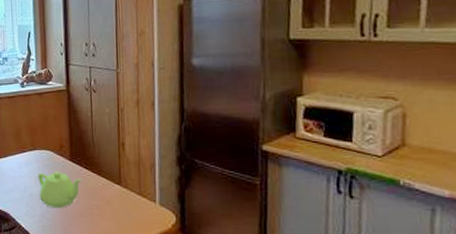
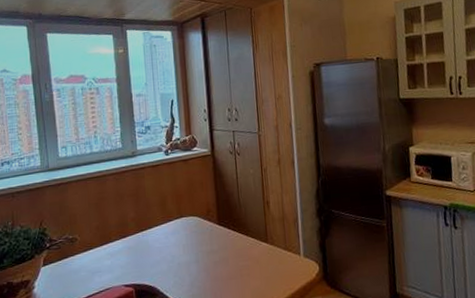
teapot: present [38,171,82,208] -> none [186,236,230,274]

